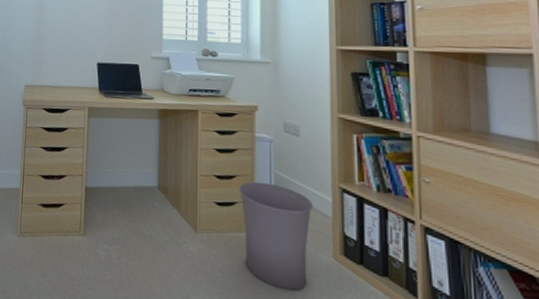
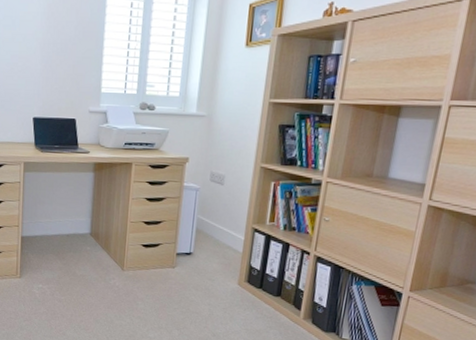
waste bin: present [238,181,313,290] -> none [163,225,227,311]

